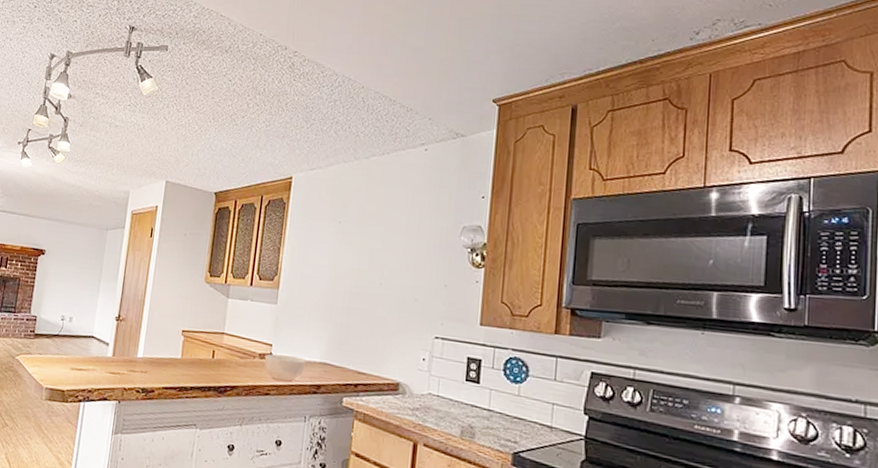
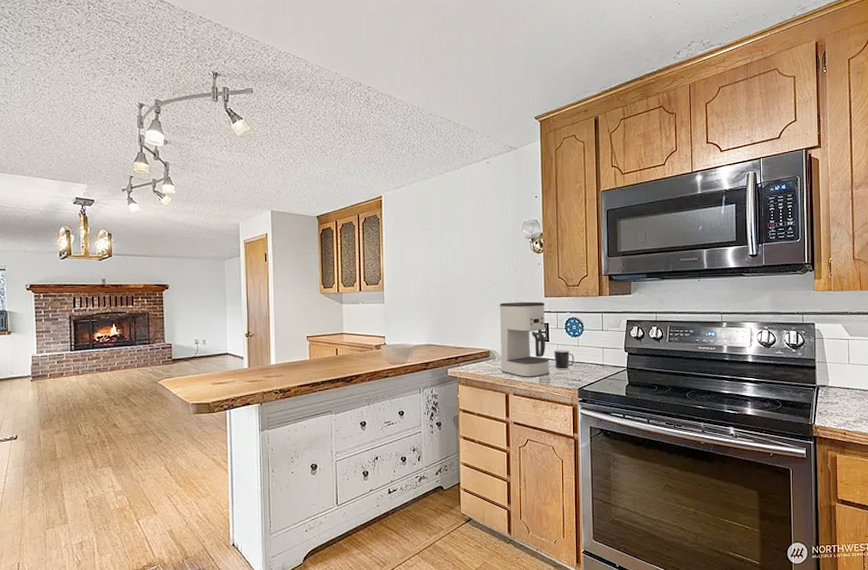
coffee maker: none [411,324,480,428] -> present [499,301,549,378]
mug: none [483,395,512,426] -> present [553,349,574,371]

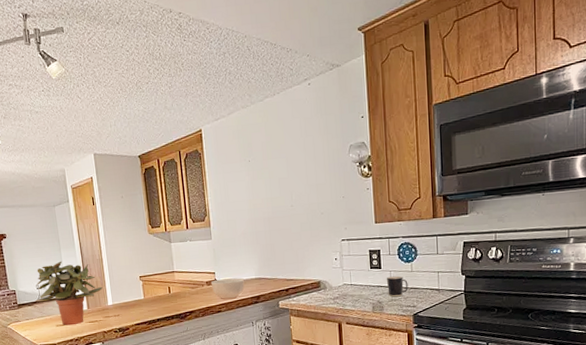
potted plant: none [192,316,267,383] -> present [35,261,103,325]
coffee maker: present [499,301,549,378] -> none [328,228,383,307]

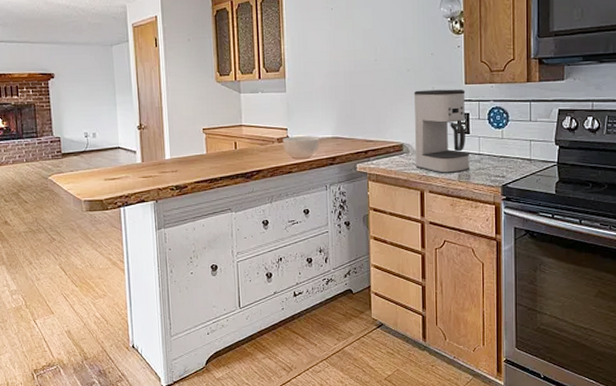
potted plant: present [35,261,103,325] -> none [82,107,160,179]
coffee maker: none [328,228,383,307] -> present [413,89,470,174]
mug: present [386,275,408,298] -> none [474,142,498,166]

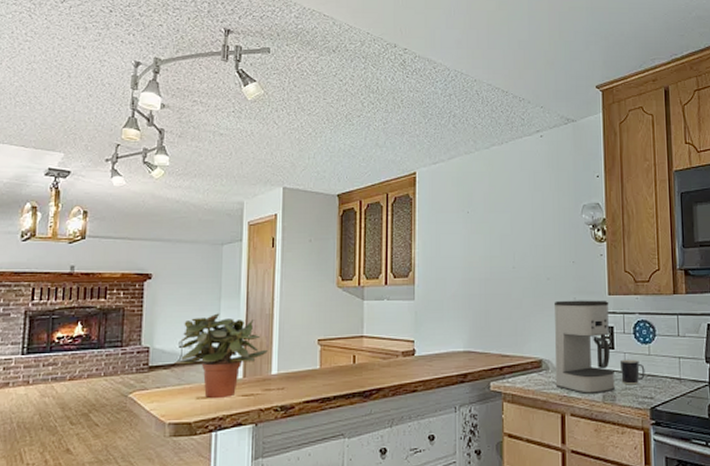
potted plant: none [82,107,160,179] -> present [173,313,268,398]
bowl: present [282,136,320,160] -> none [408,349,451,376]
mug: none [474,142,498,166] -> present [619,359,645,385]

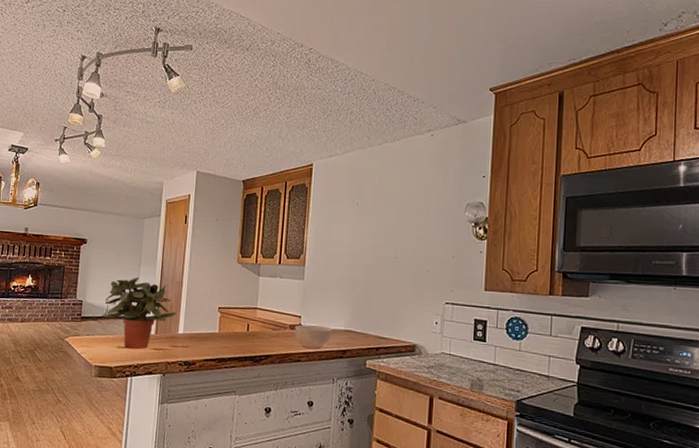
bowl: none [408,349,451,376] -> present [294,324,333,350]
coffee maker: present [553,300,615,395] -> none [426,291,485,382]
mug: present [619,359,645,385] -> none [489,352,514,378]

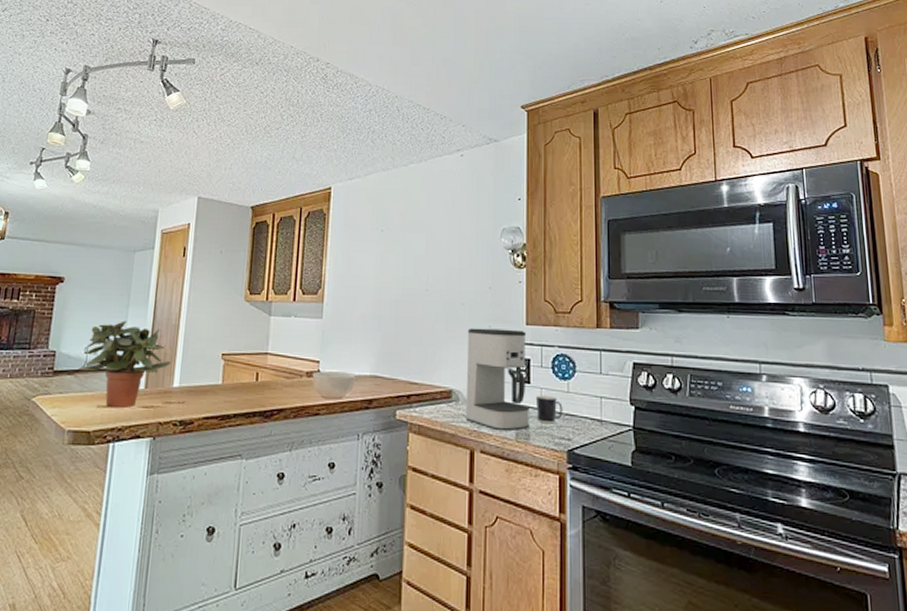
coffee maker: none [426,291,485,382] -> present [465,328,529,431]
mug: none [489,352,514,378] -> present [535,395,563,424]

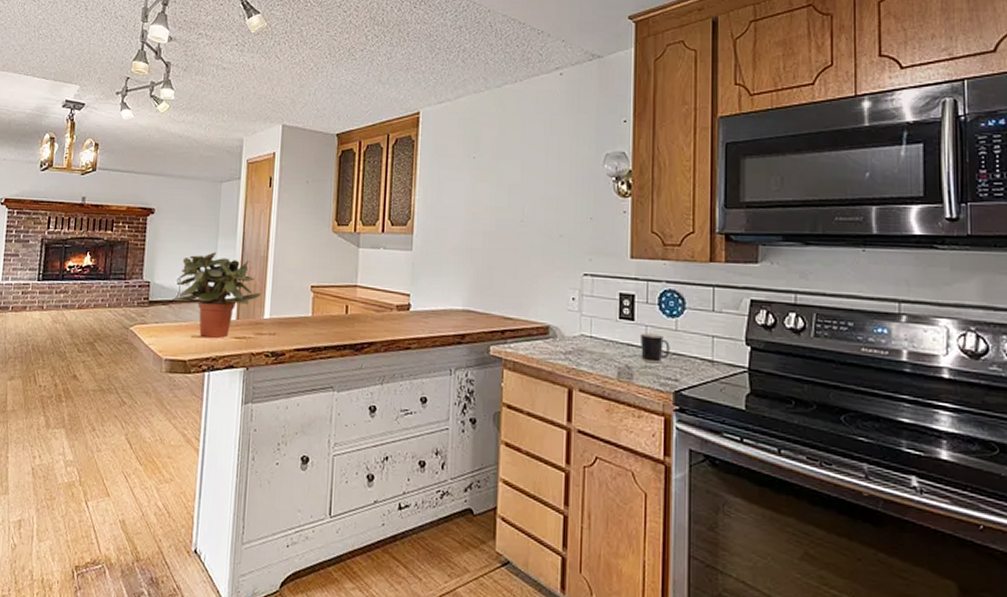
bowl: present [312,371,356,400] -> none [402,304,448,334]
coffee maker: present [465,328,529,431] -> none [563,261,633,370]

